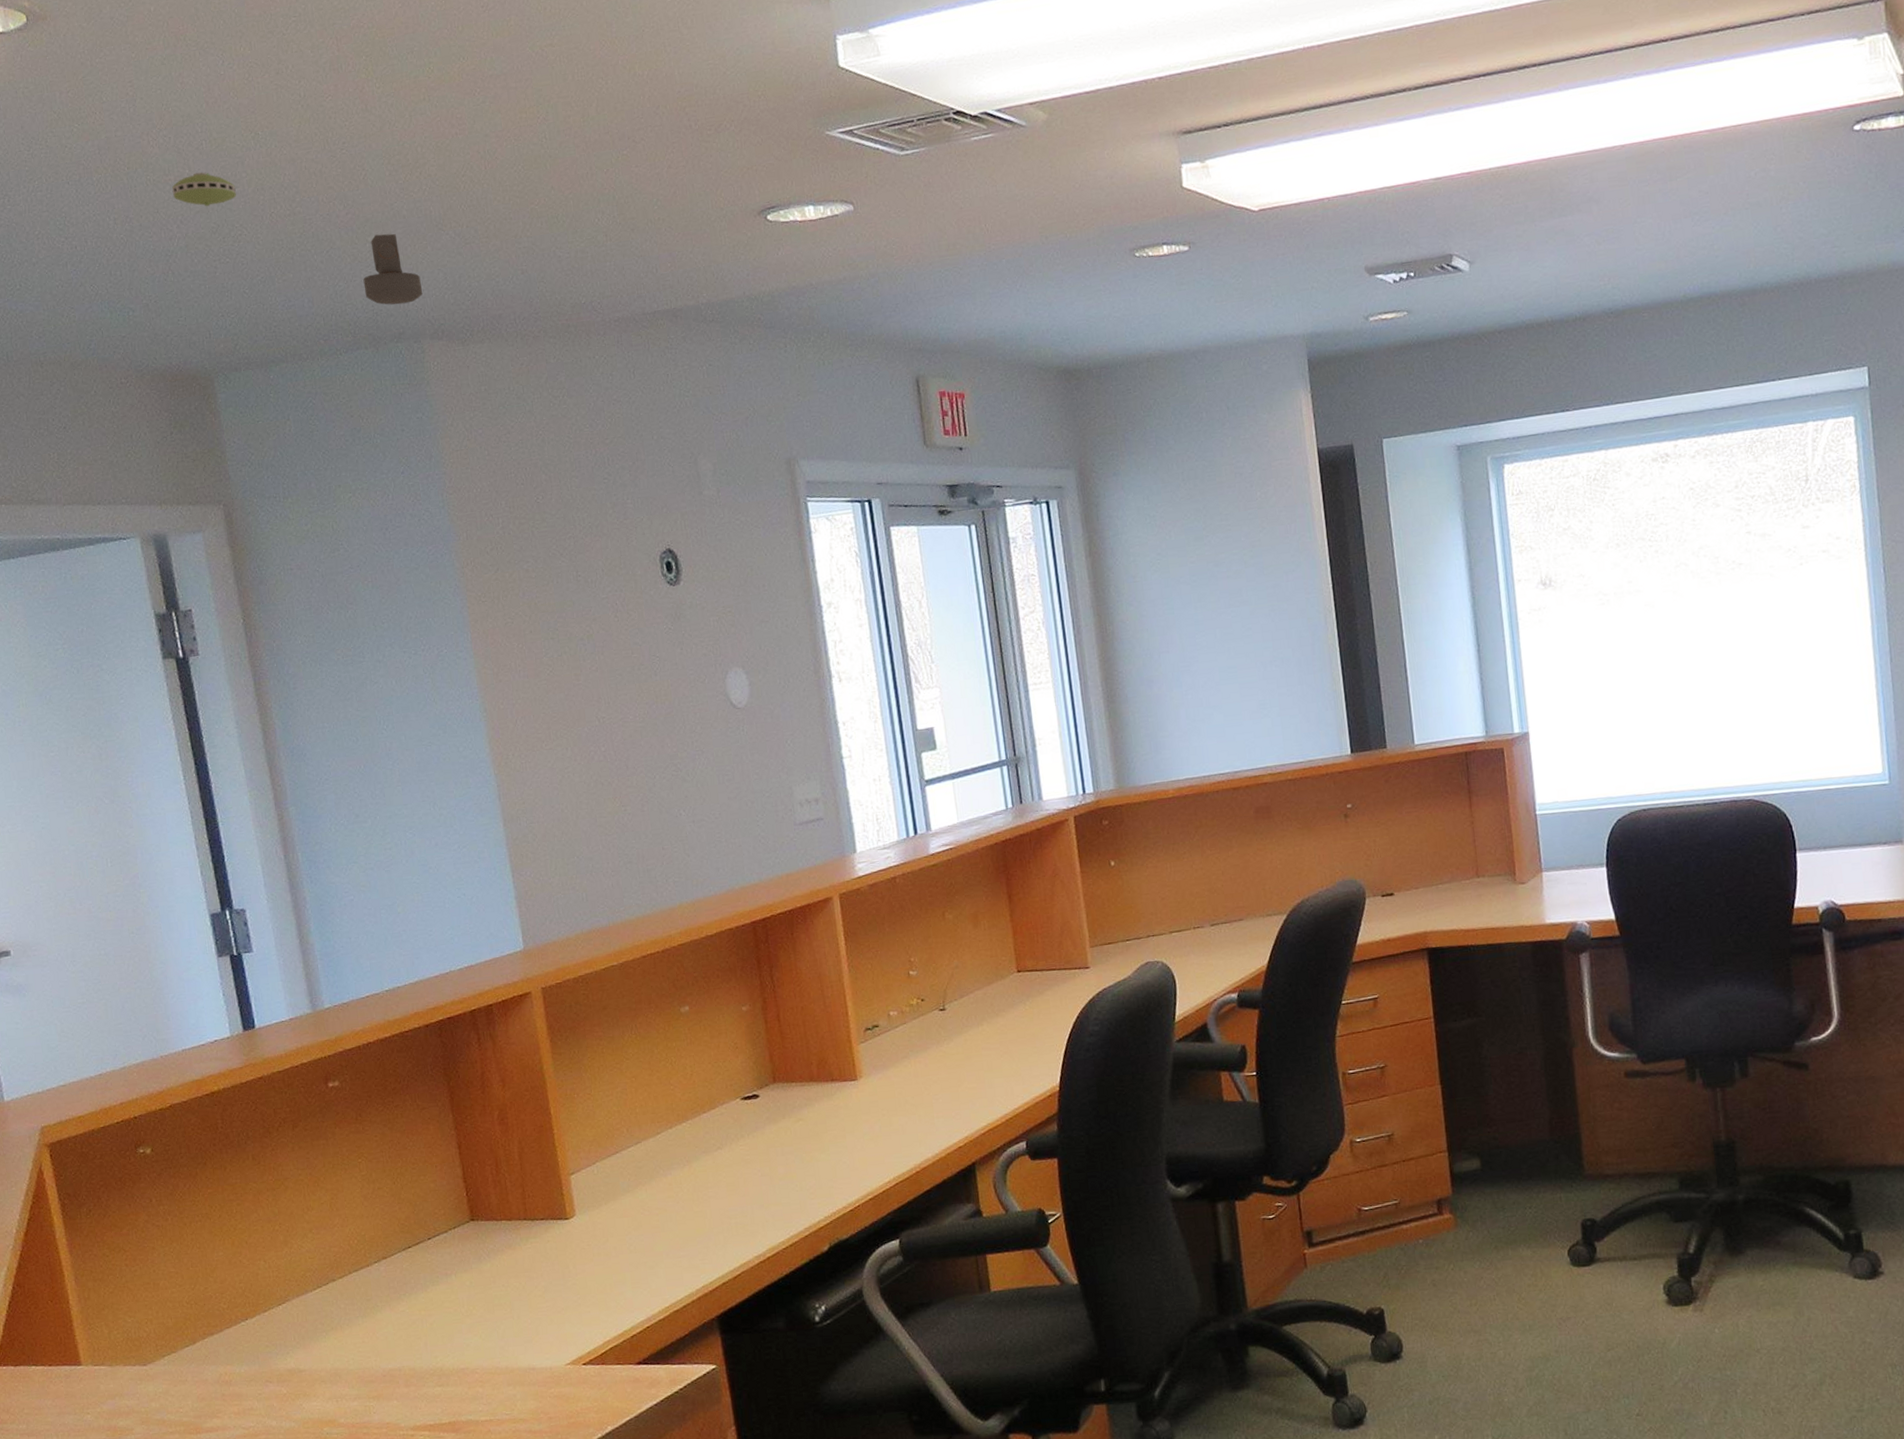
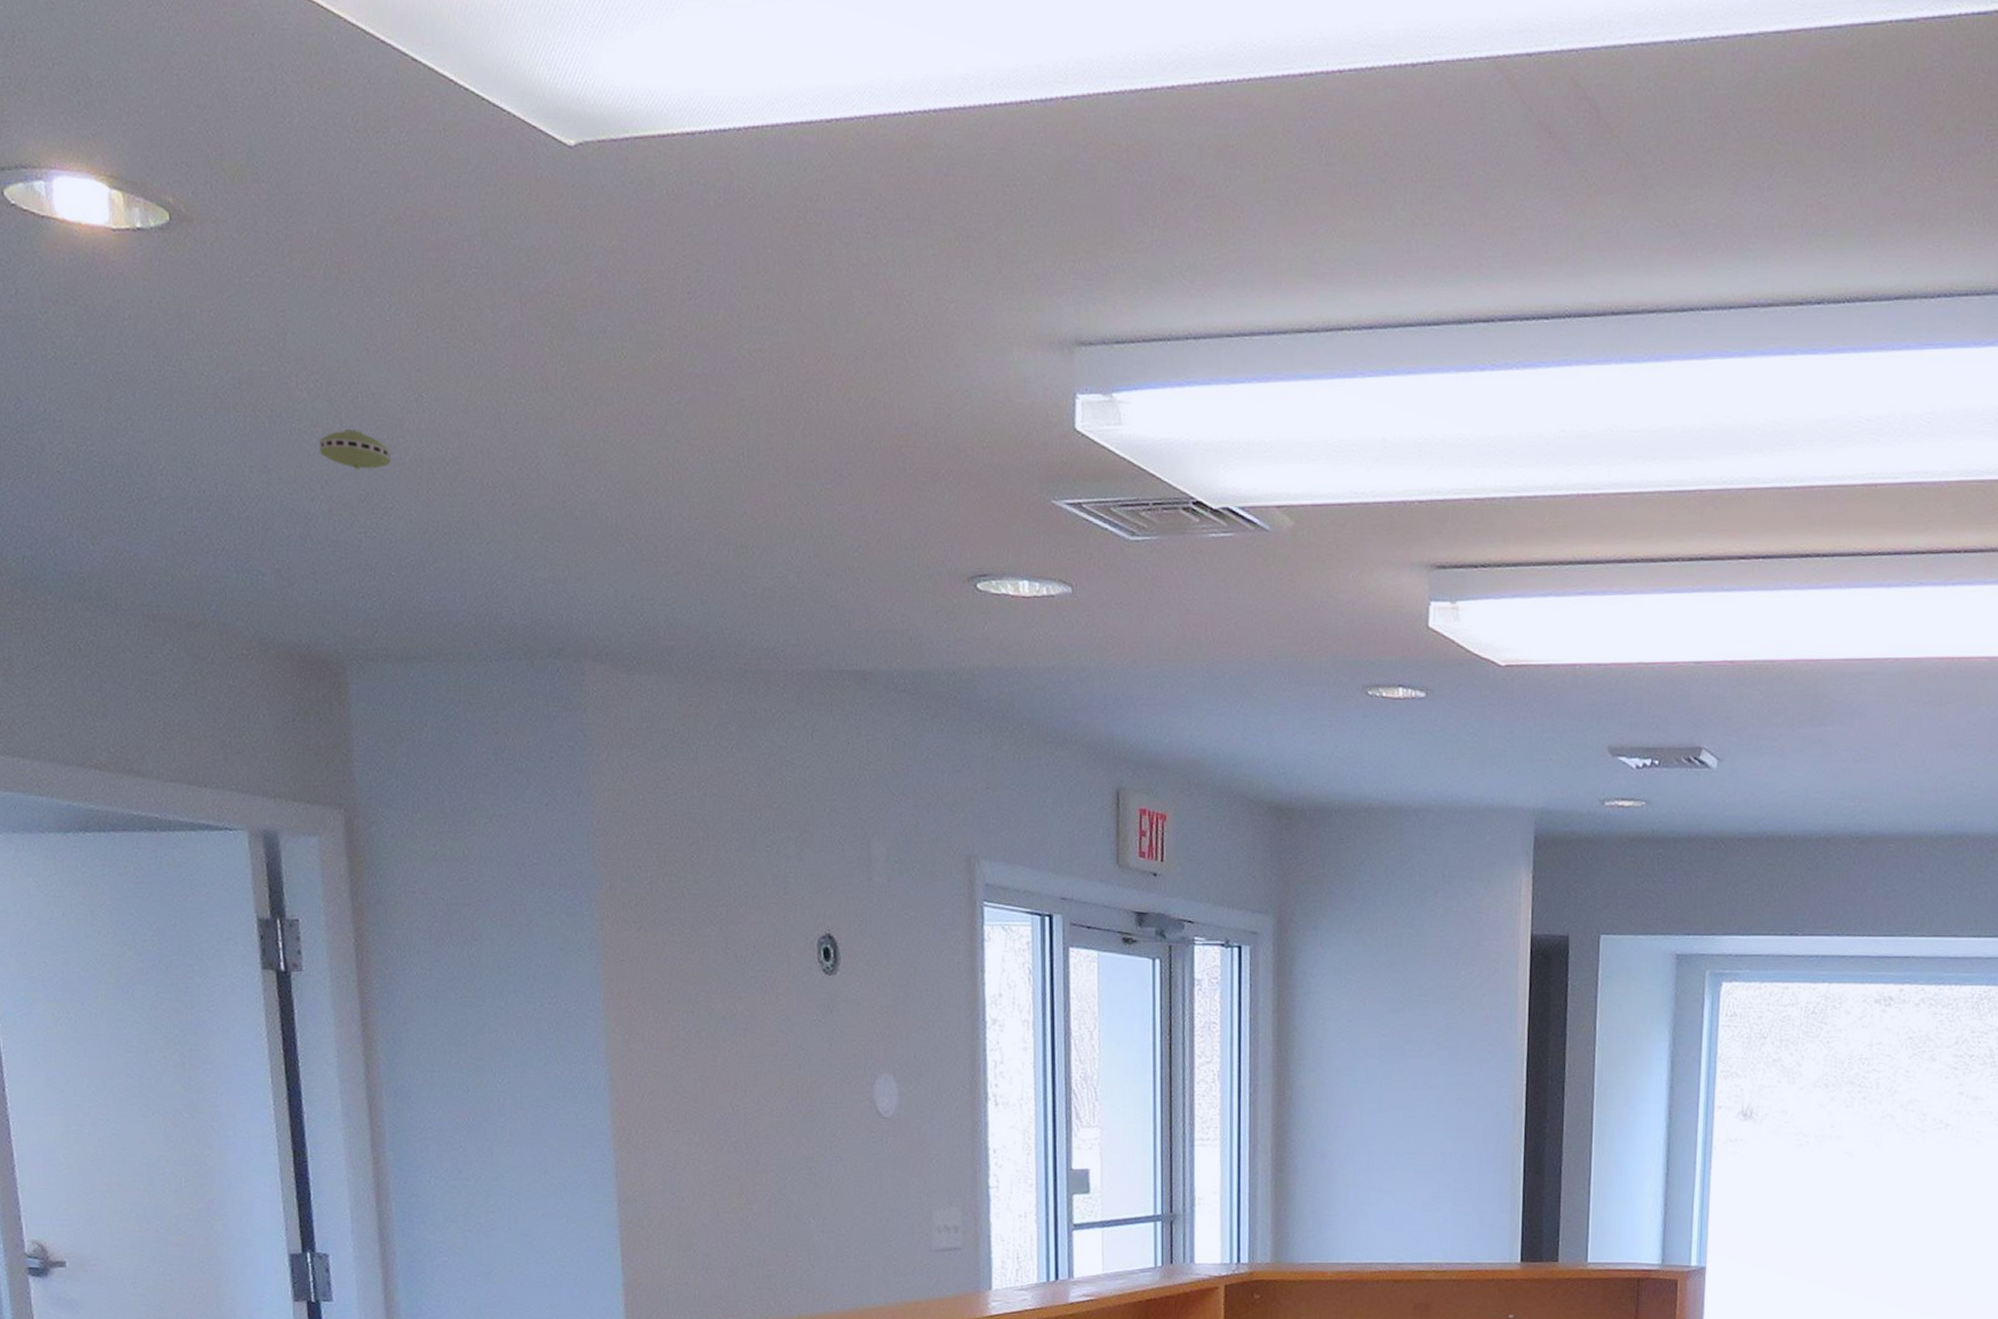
security camera: present [363,233,423,305] -> none [524,533,589,617]

